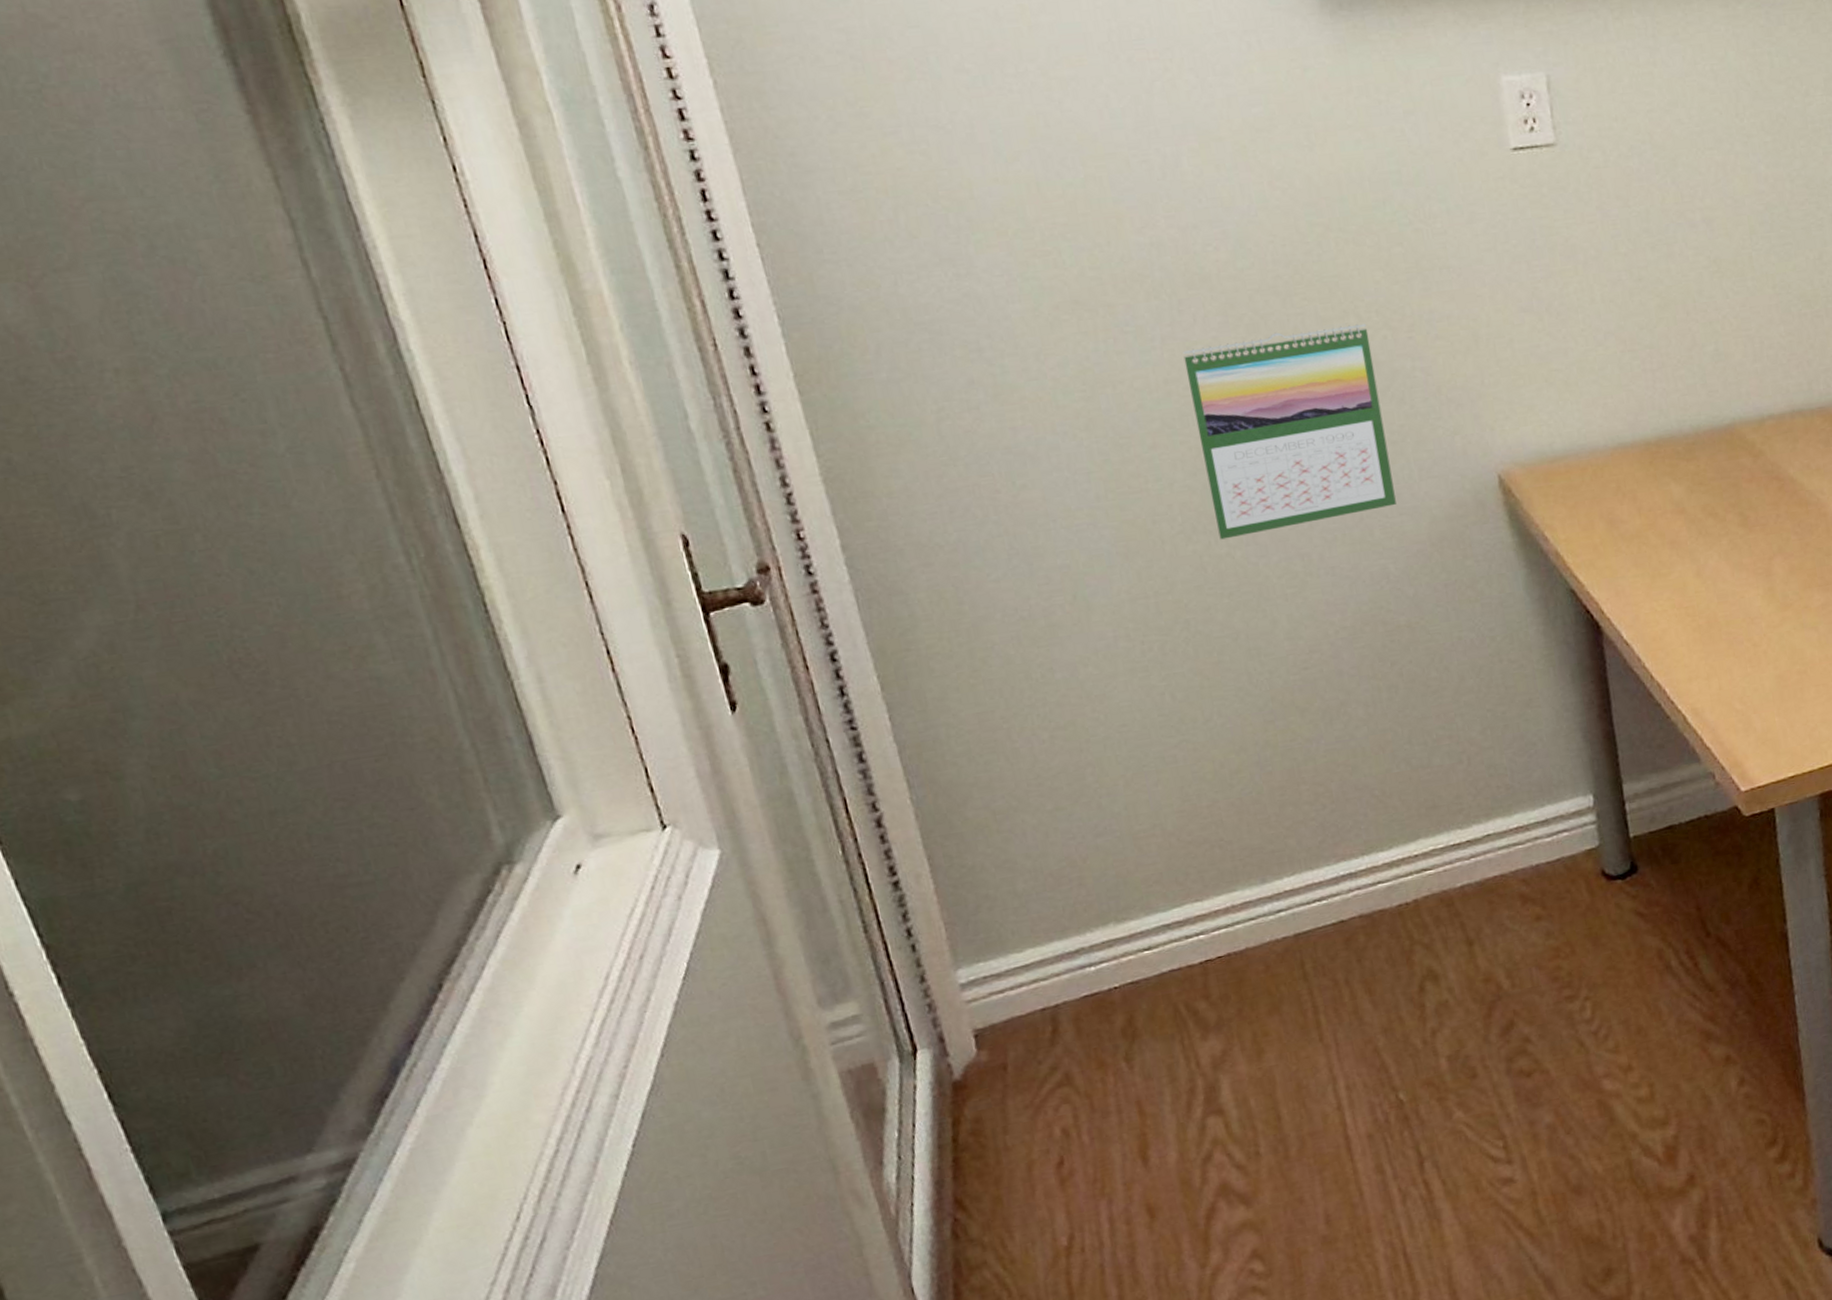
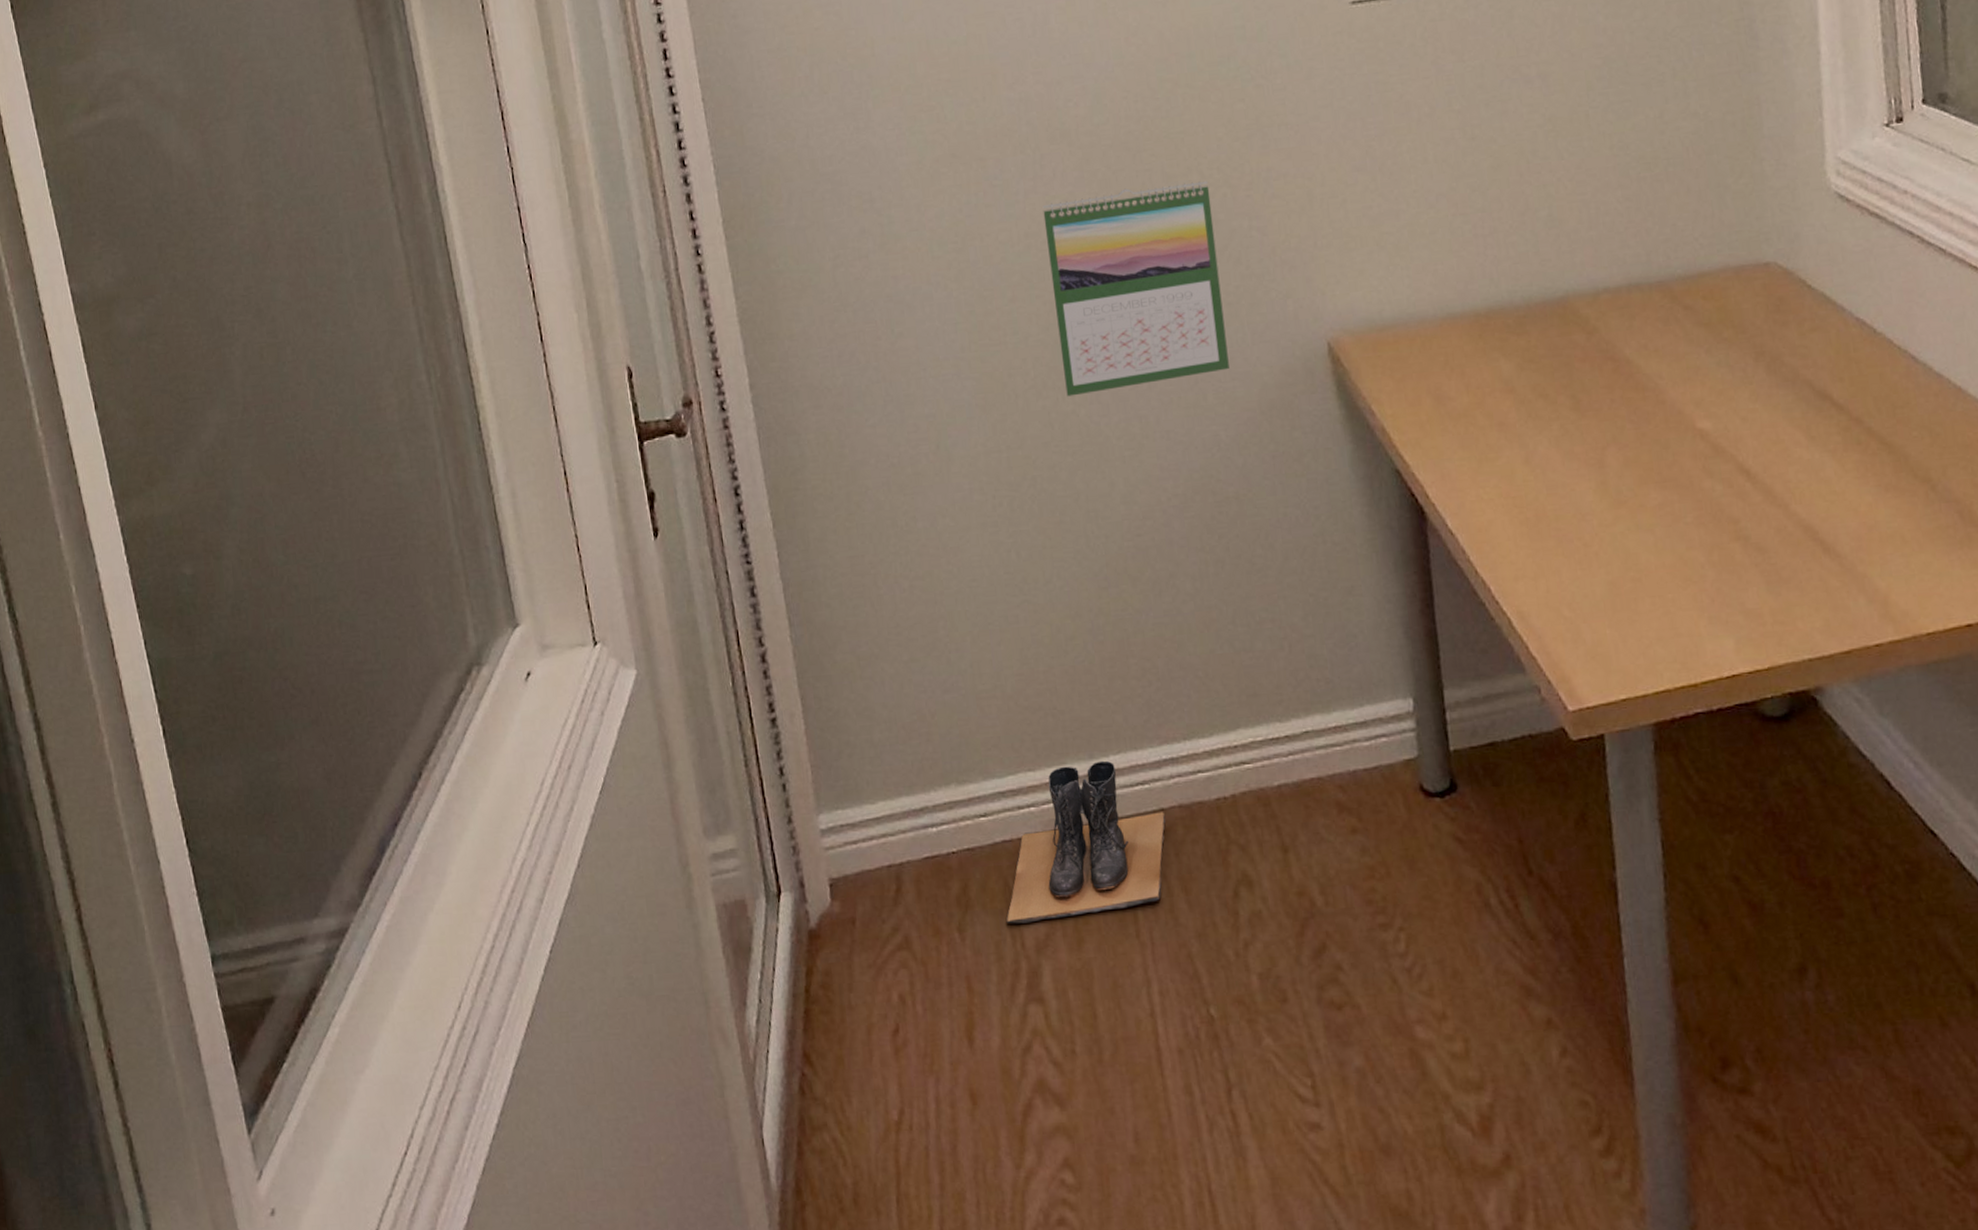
boots: none [1177,882,1347,1047] -> present [1006,760,1166,924]

